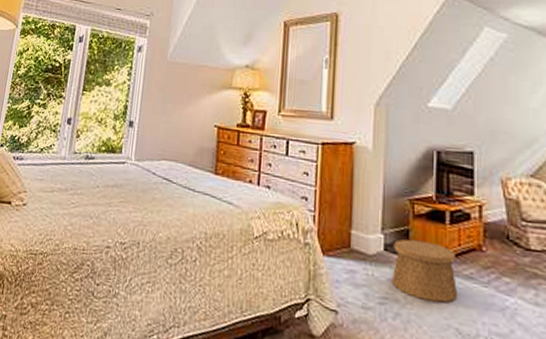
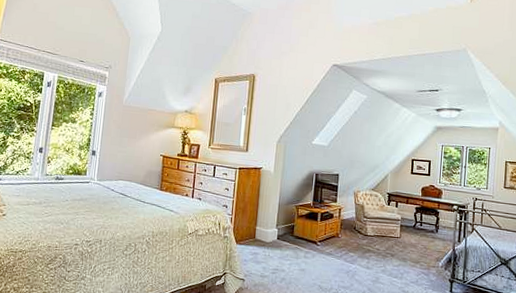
basket: present [392,238,459,303] -> none [281,231,322,270]

